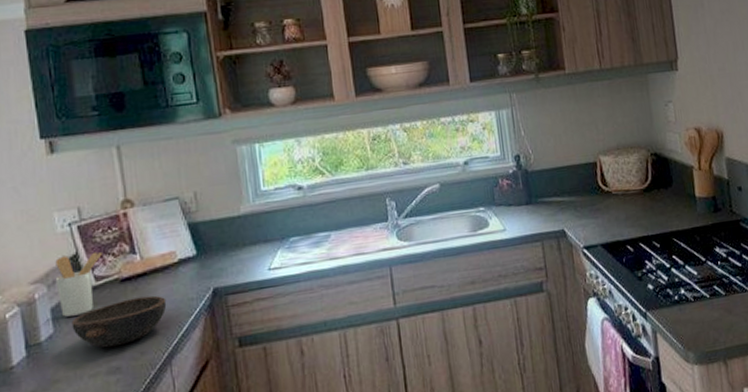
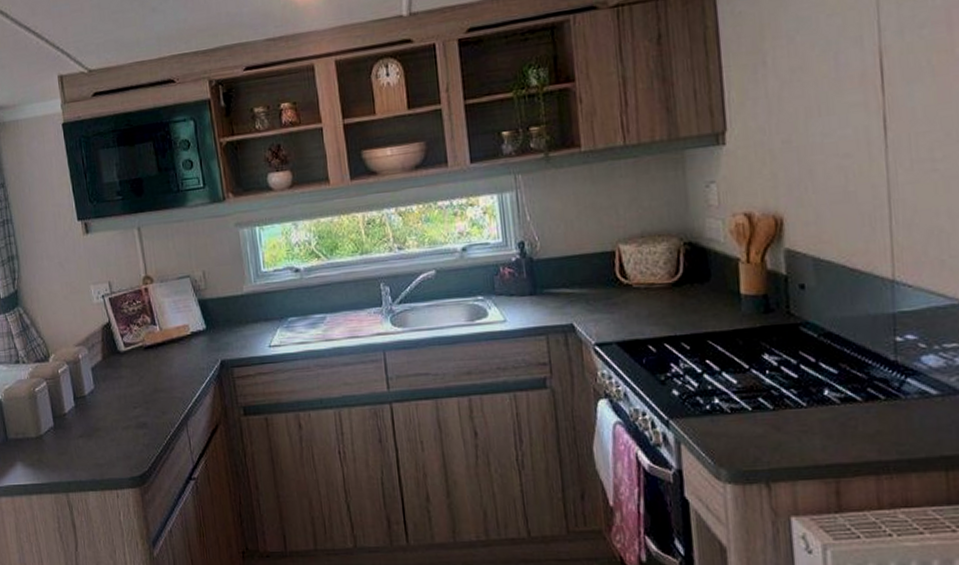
utensil holder: present [55,251,104,317] -> none [93,321,130,376]
bowl: present [71,295,167,348] -> none [107,363,182,405]

